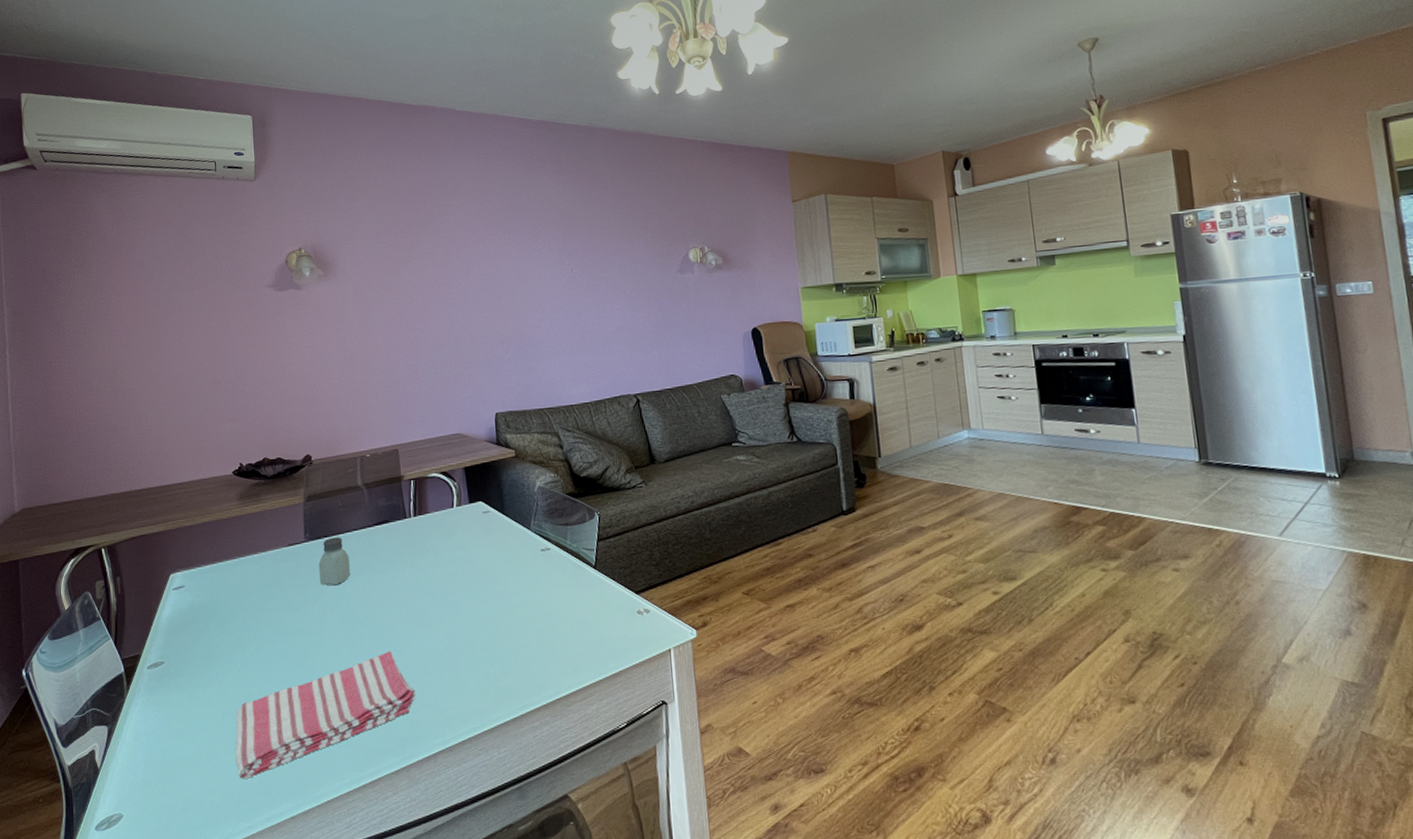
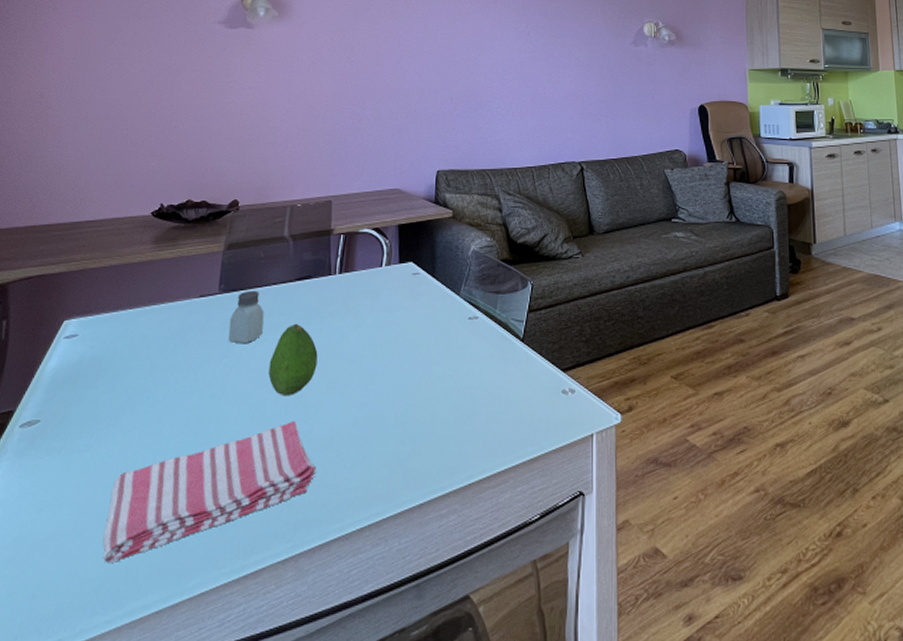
fruit: none [360,564,404,630] -> present [268,323,318,397]

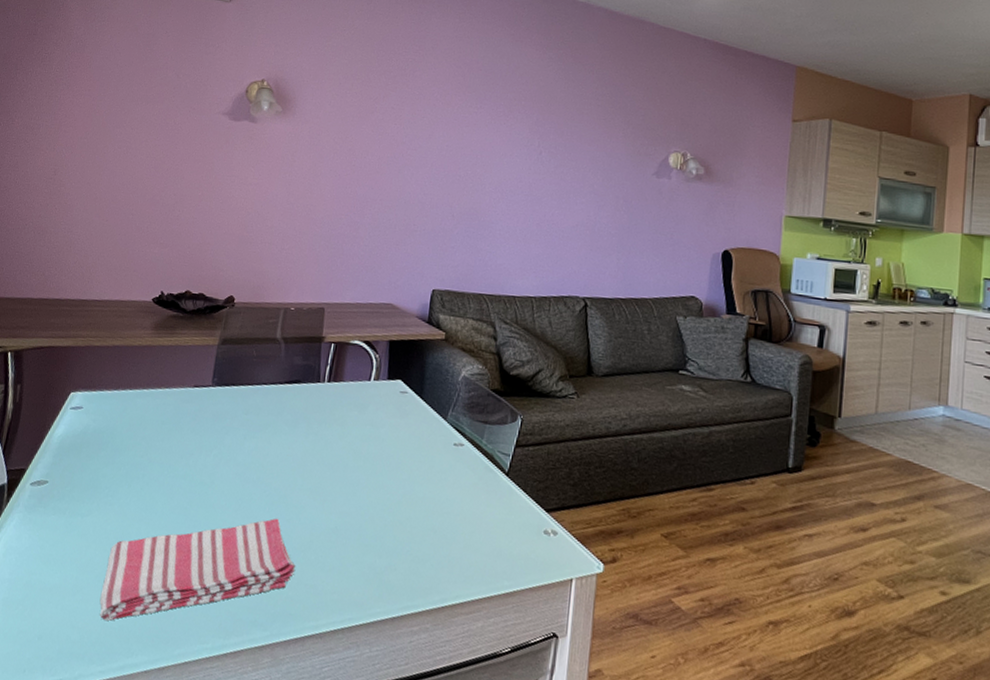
saltshaker: present [228,291,264,344] -> none [218,387,254,439]
fruit: present [268,323,318,397] -> none [255,425,303,494]

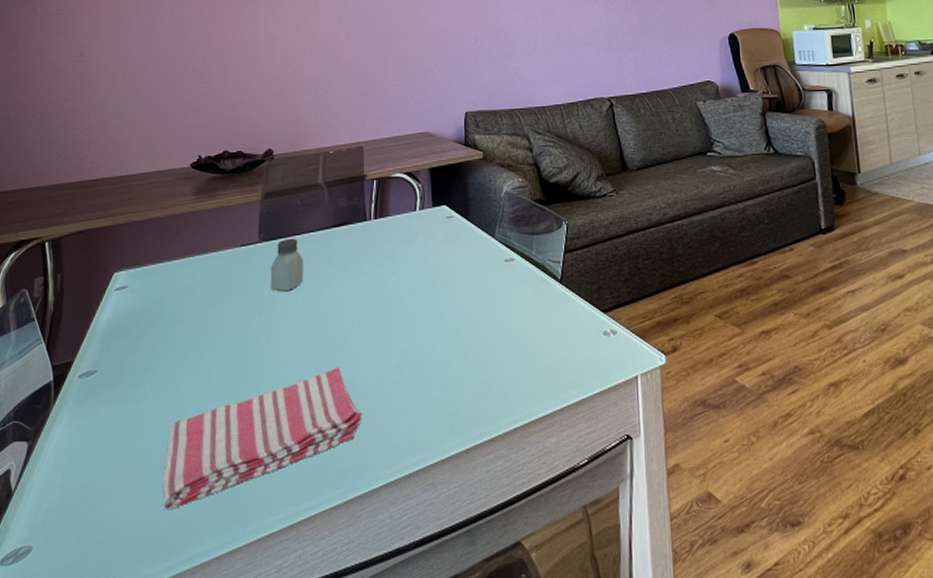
saltshaker: none [218,387,254,439] -> present [270,238,303,292]

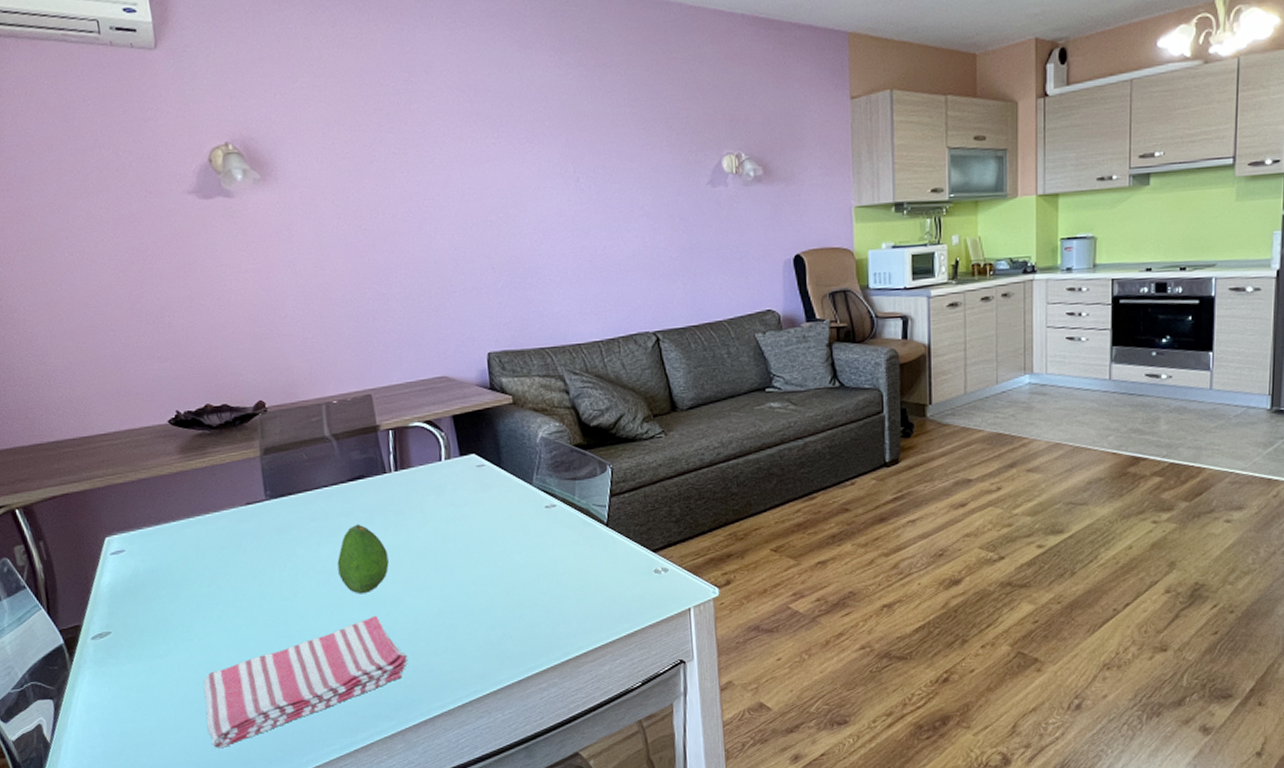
saltshaker: present [270,238,303,292] -> none [284,494,324,548]
fruit: none [311,270,358,343] -> present [337,524,389,594]

